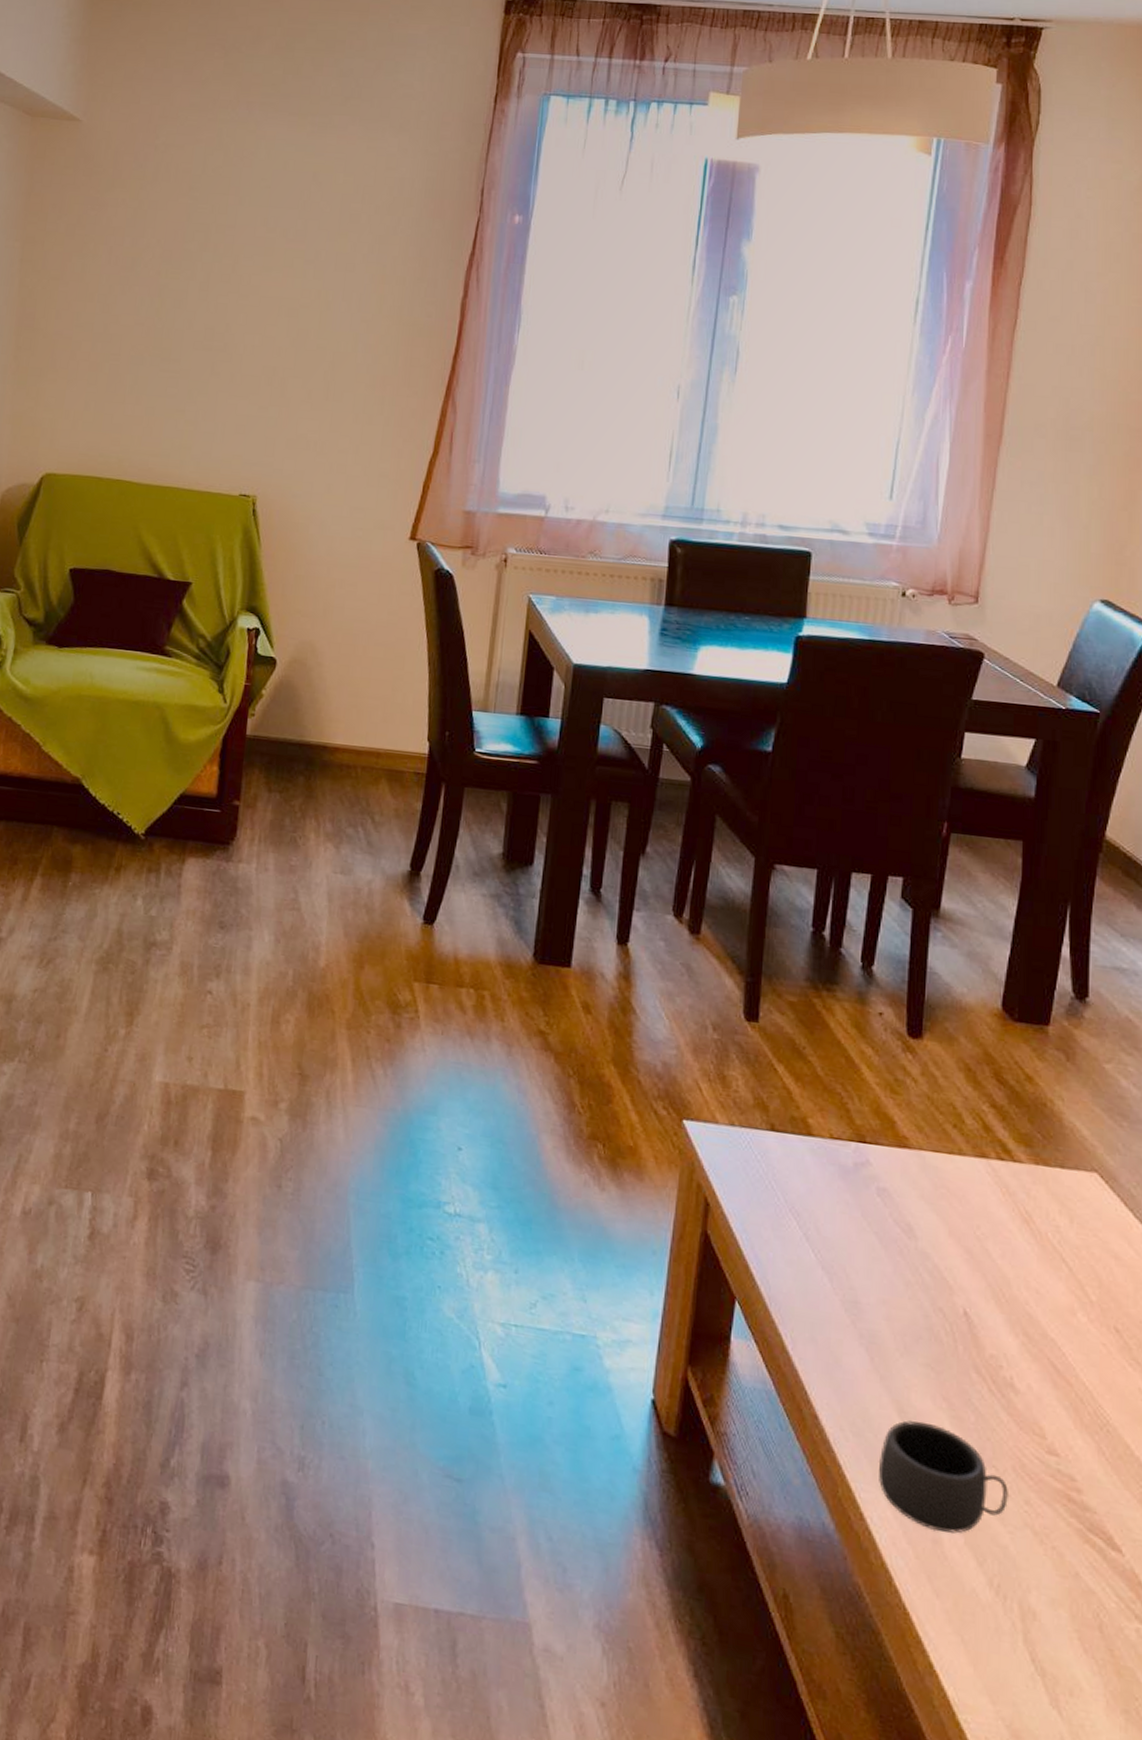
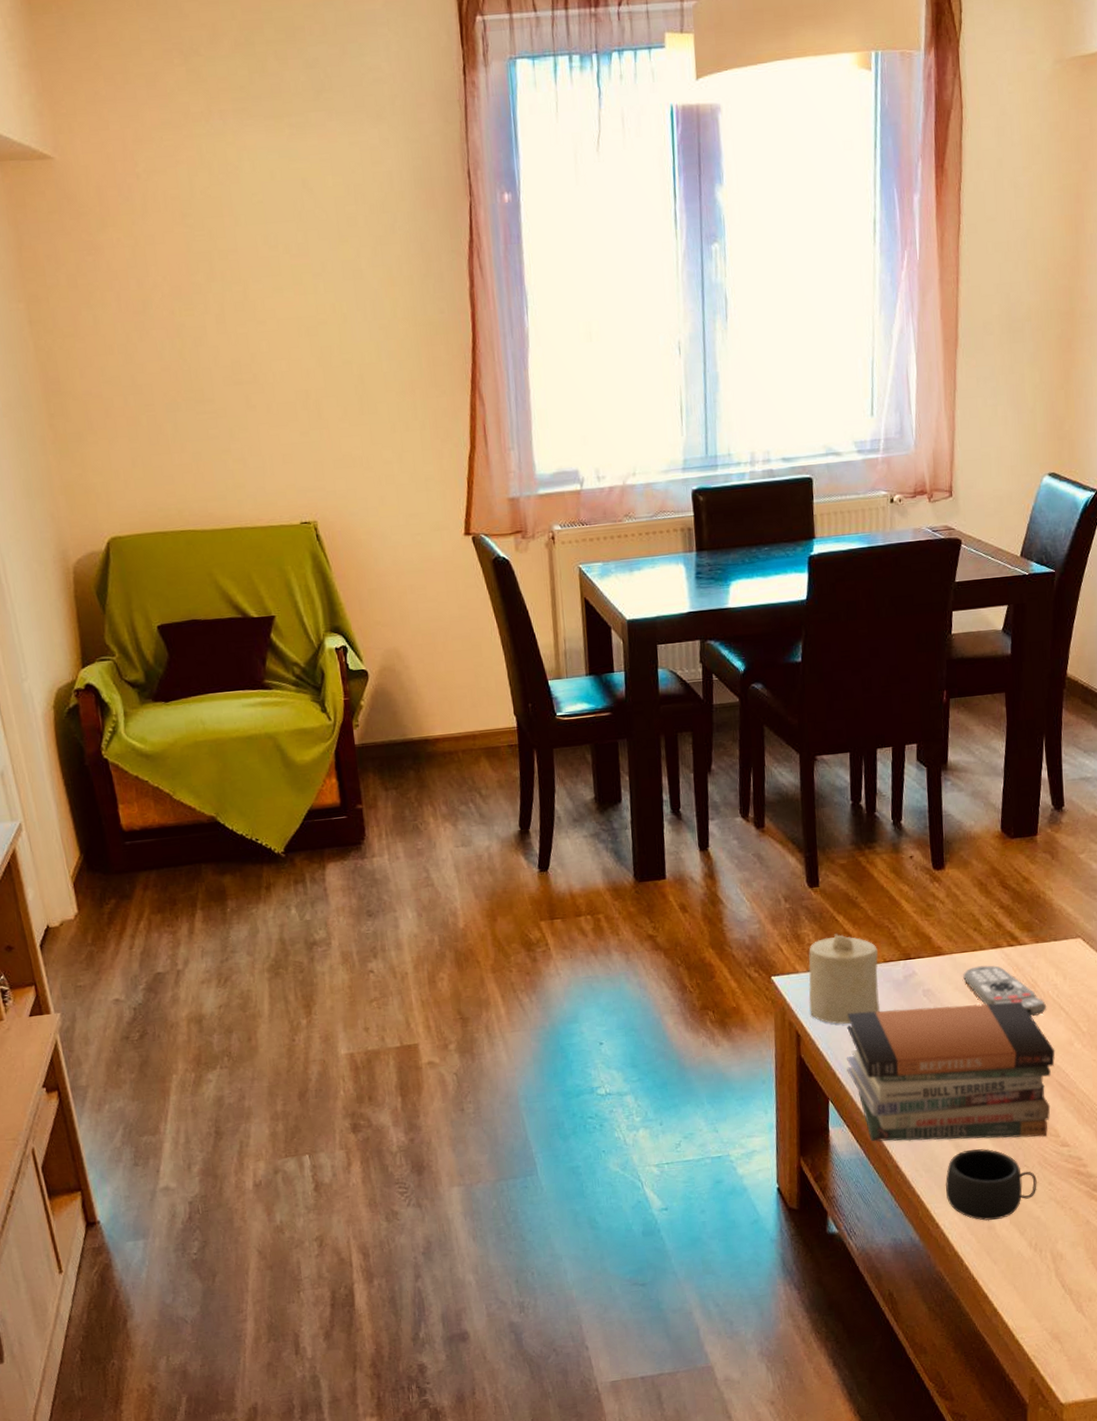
candle: none [726,1086,823,1207] -> present [808,933,881,1024]
book stack: none [764,1191,1050,1433] -> present [846,1001,1055,1142]
remote control: none [933,1174,1043,1263] -> present [963,965,1047,1017]

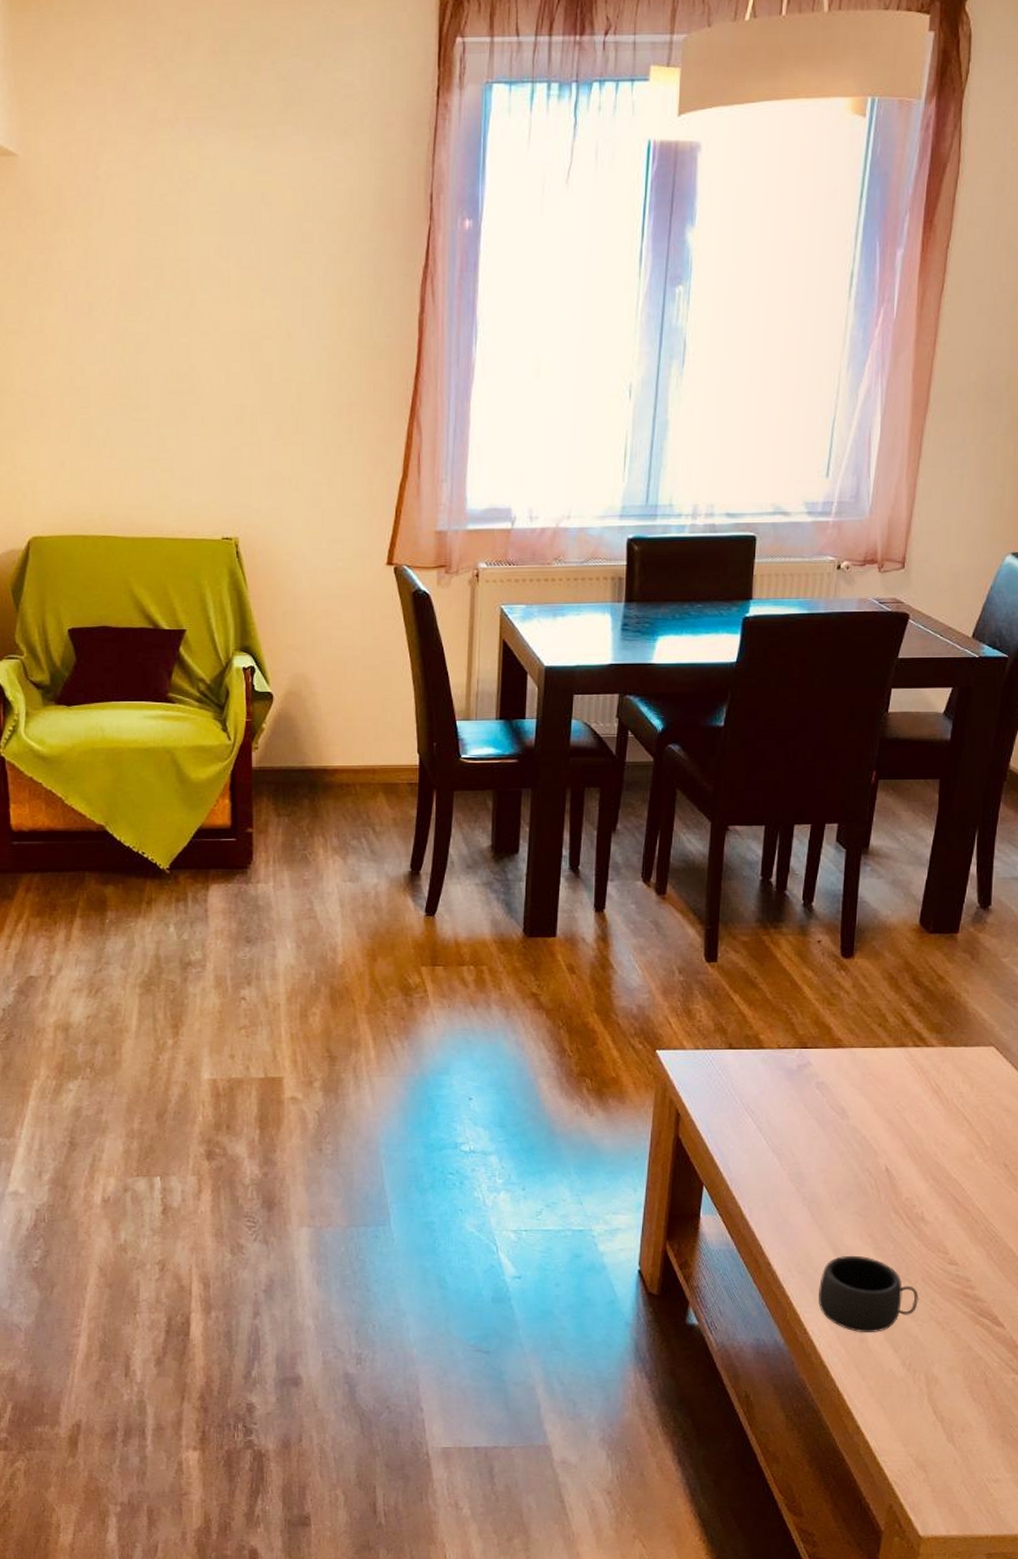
candle: present [808,933,881,1024] -> none [693,1013,772,1109]
book stack: present [846,1001,1055,1142] -> none [726,1097,953,1251]
remote control: present [963,965,1047,1017] -> none [861,1064,949,1124]

